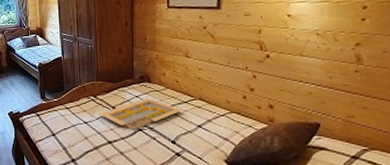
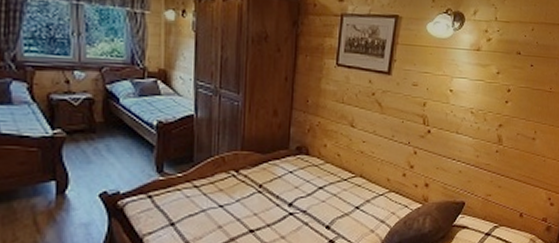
serving tray: present [99,98,182,130] -> none [241,174,341,214]

